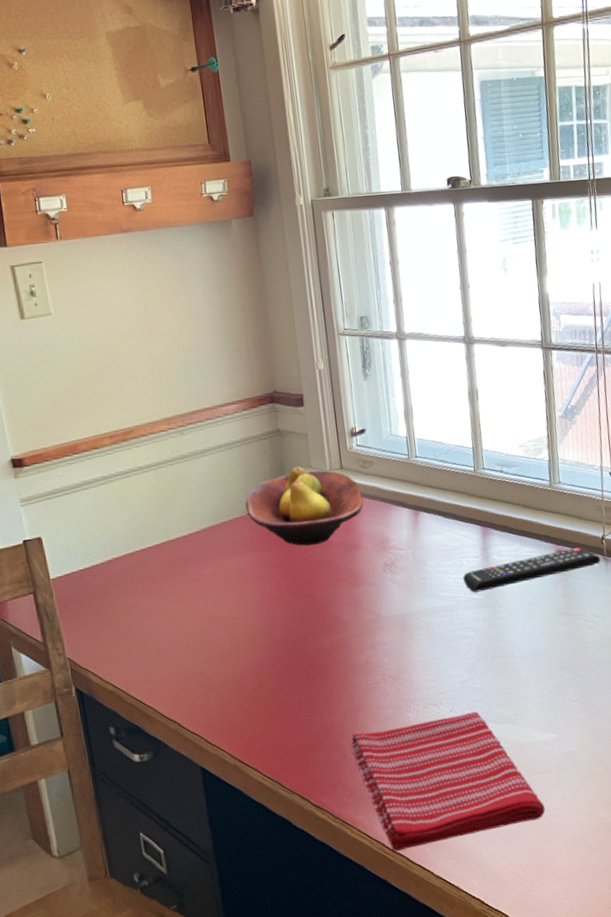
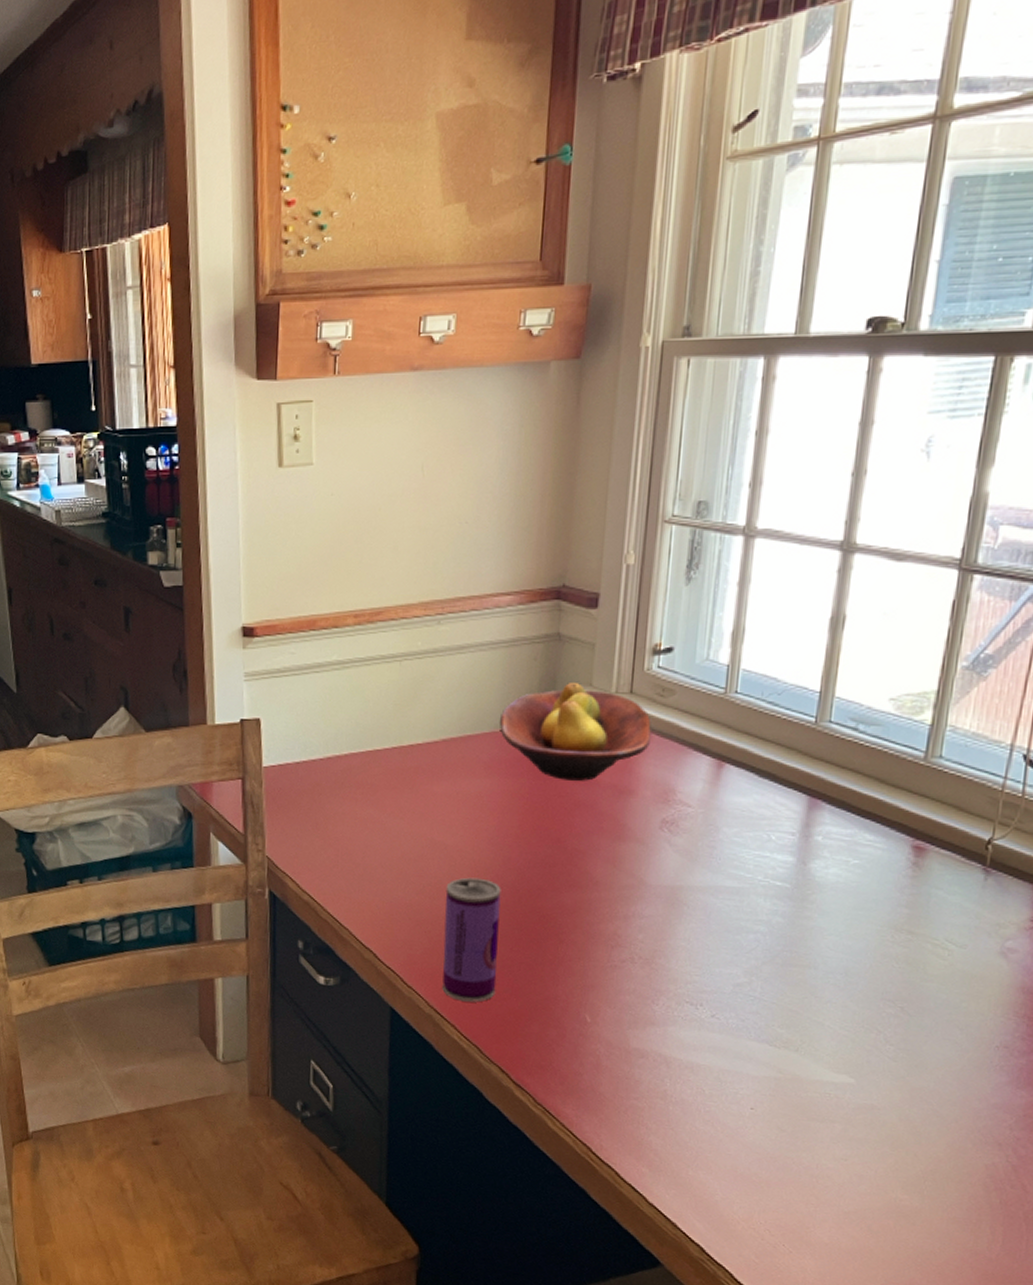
beverage can: none [228,638,285,747] -> present [442,877,502,1003]
dish towel: present [351,711,545,852] -> none [573,1014,815,1176]
remote control: present [463,546,601,593] -> none [766,846,979,879]

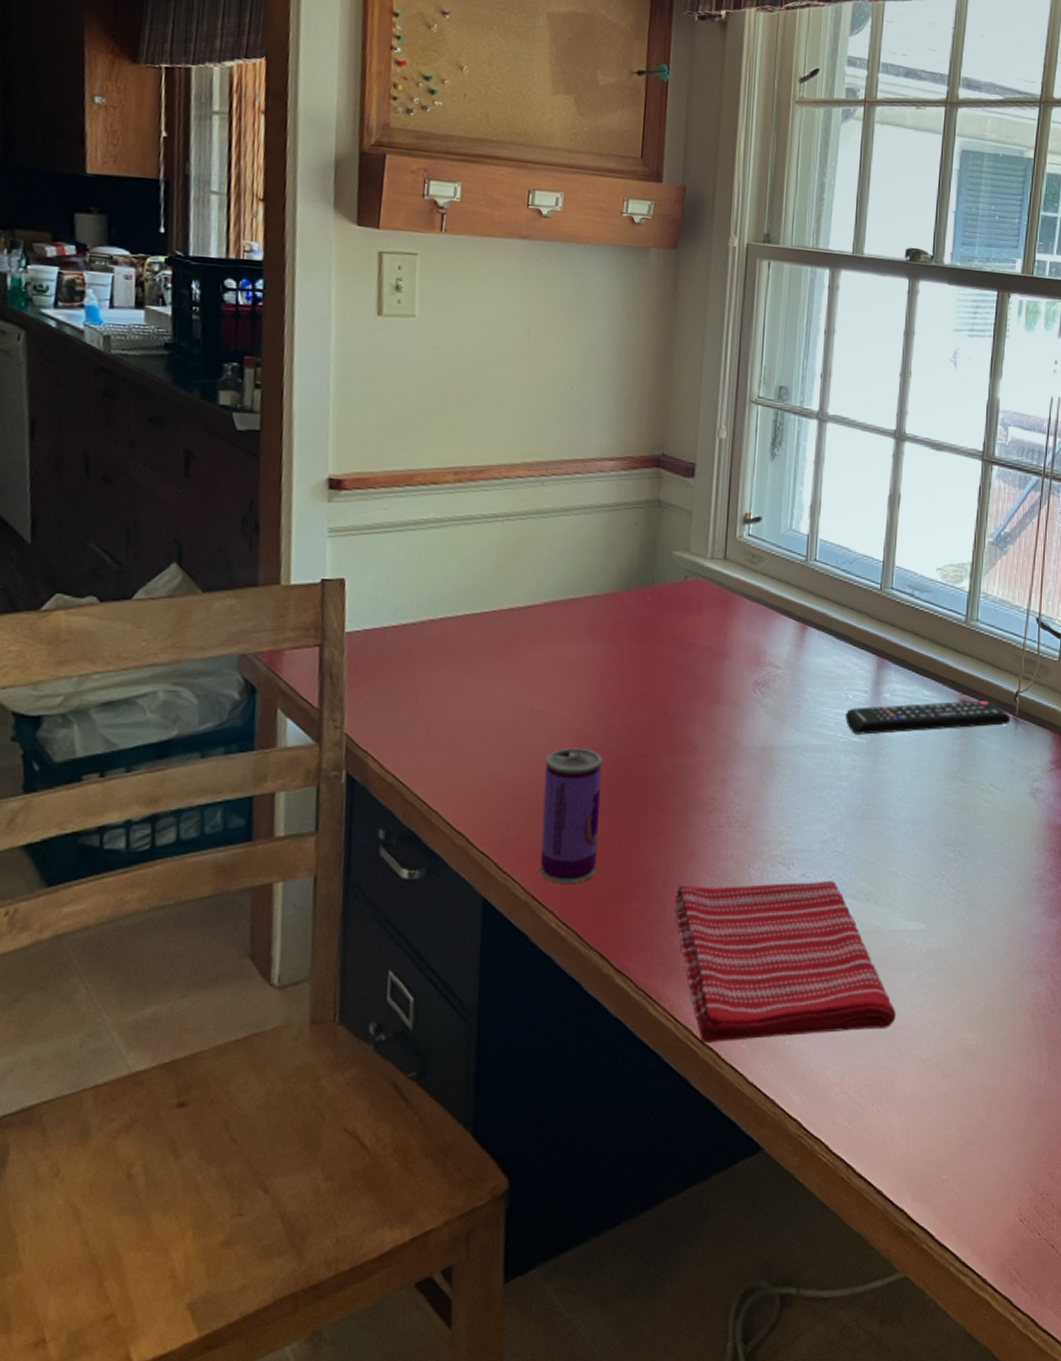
fruit bowl: present [498,681,652,781] -> none [601,547,744,645]
dish towel: none [573,1014,815,1176] -> present [674,880,896,1044]
remote control: none [766,846,979,879] -> present [845,699,1011,735]

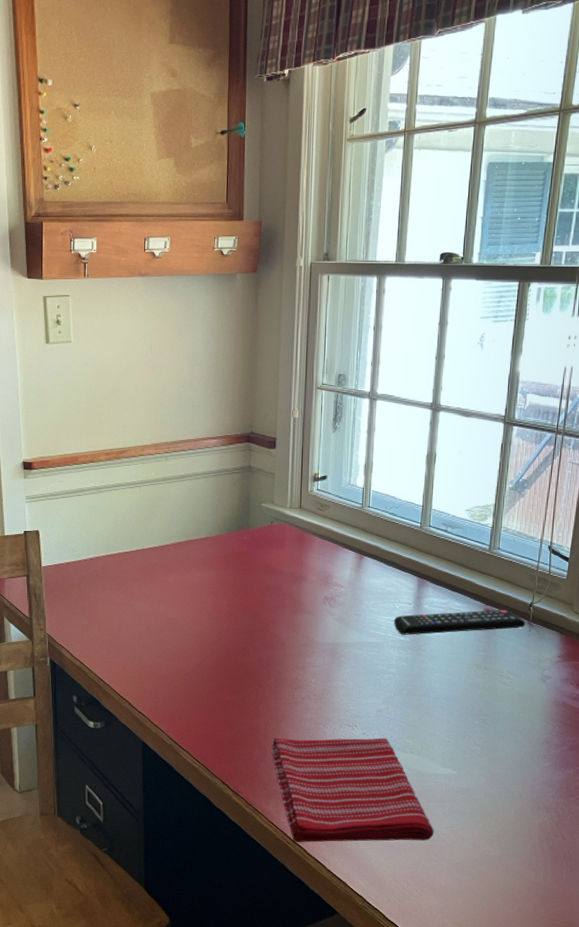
beverage can: present [540,747,603,883] -> none [178,643,218,734]

